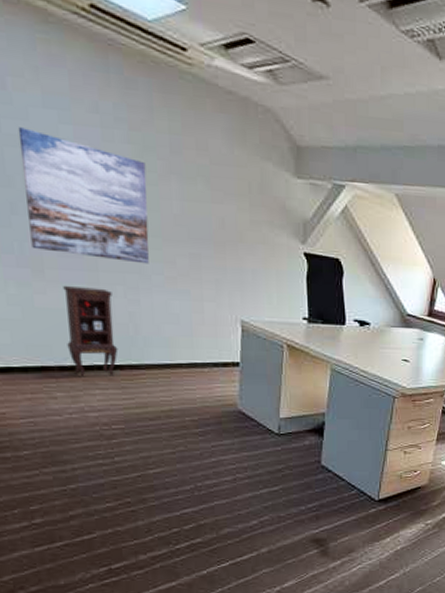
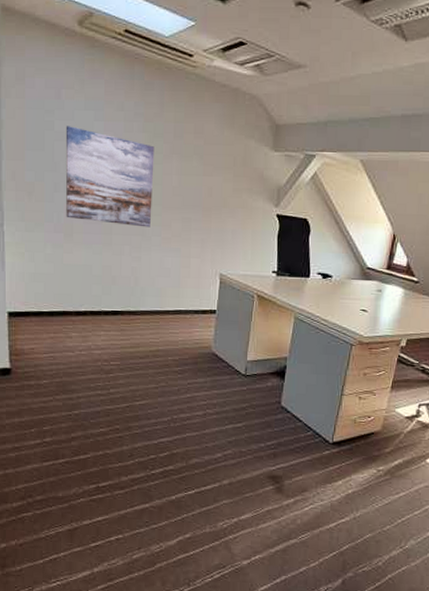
cabinet: present [63,285,118,377] -> none [83,246,121,321]

